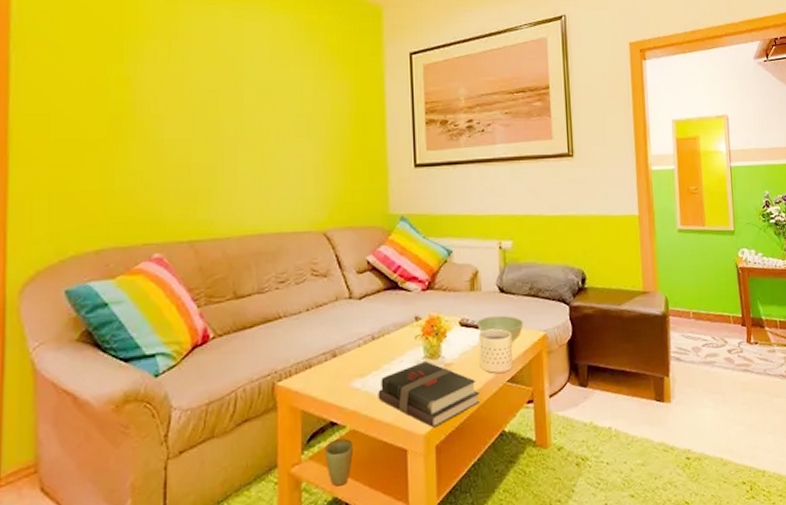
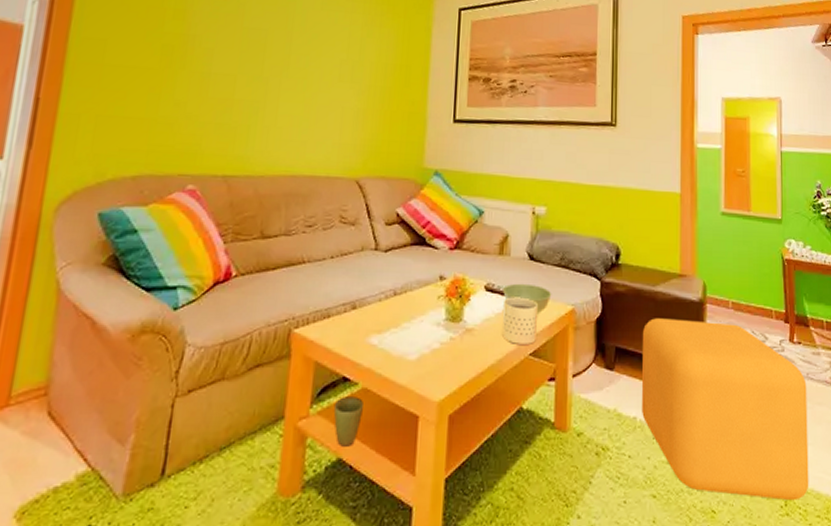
hardback book: present [378,361,480,428] -> none [394,324,500,396]
cube: none [612,332,771,487] -> present [642,318,809,501]

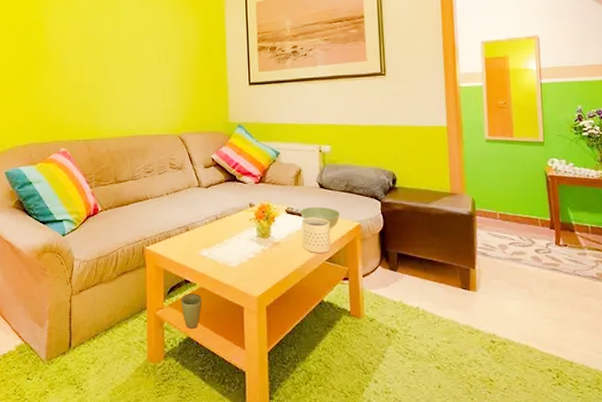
cube: present [642,318,809,501] -> none [420,229,579,374]

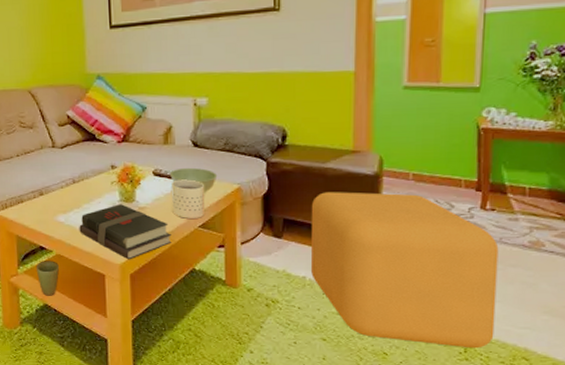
hardback book: none [221,239,303,292] -> present [79,204,172,260]
cube: none [420,229,579,374] -> present [311,192,499,349]

